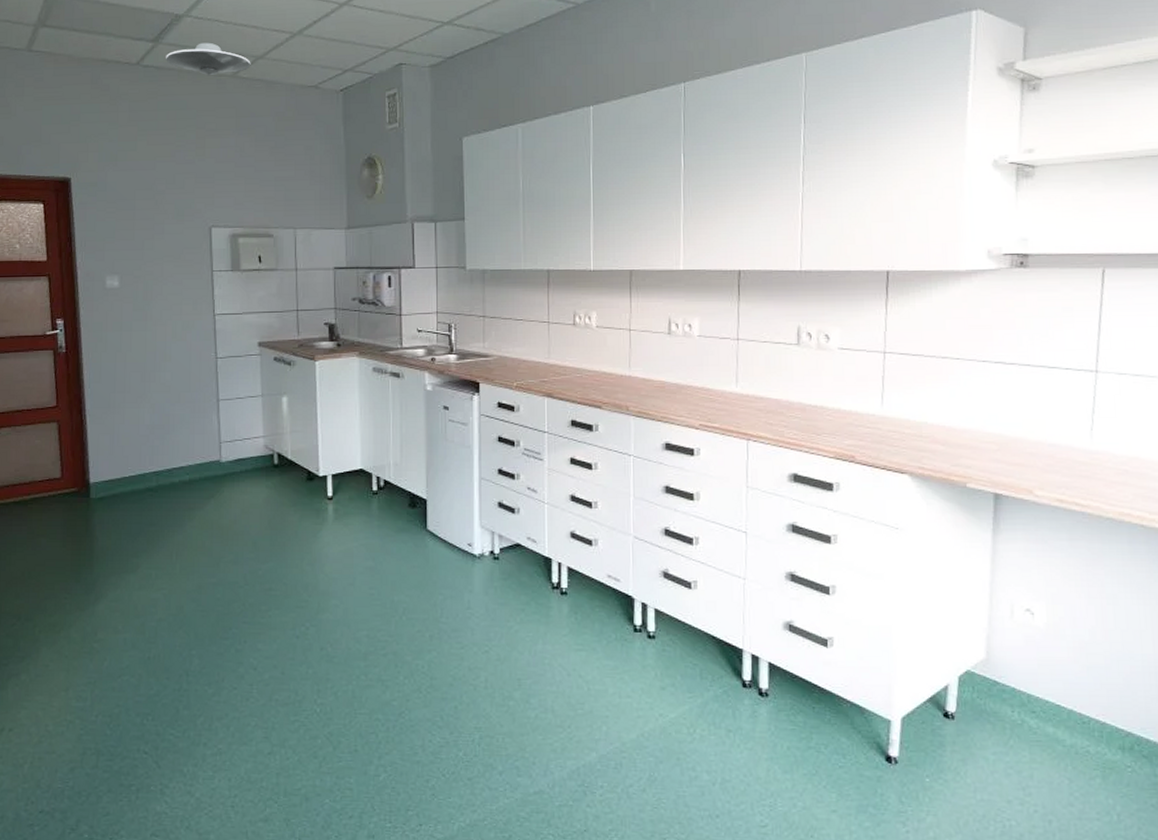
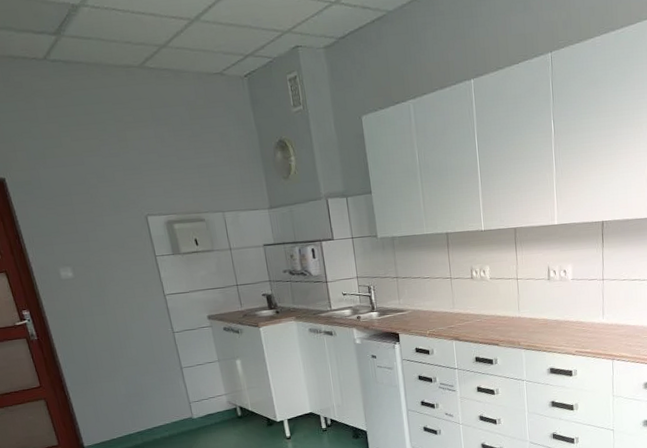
ceiling light: present [166,42,251,75] -> none [71,33,156,67]

